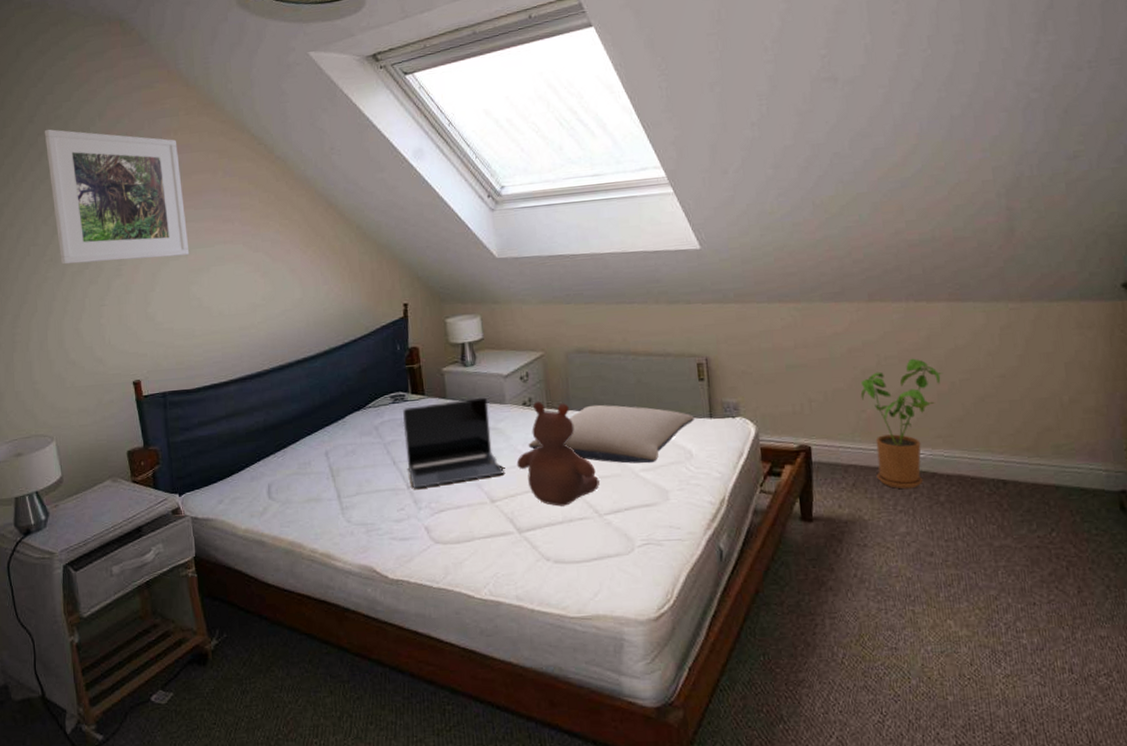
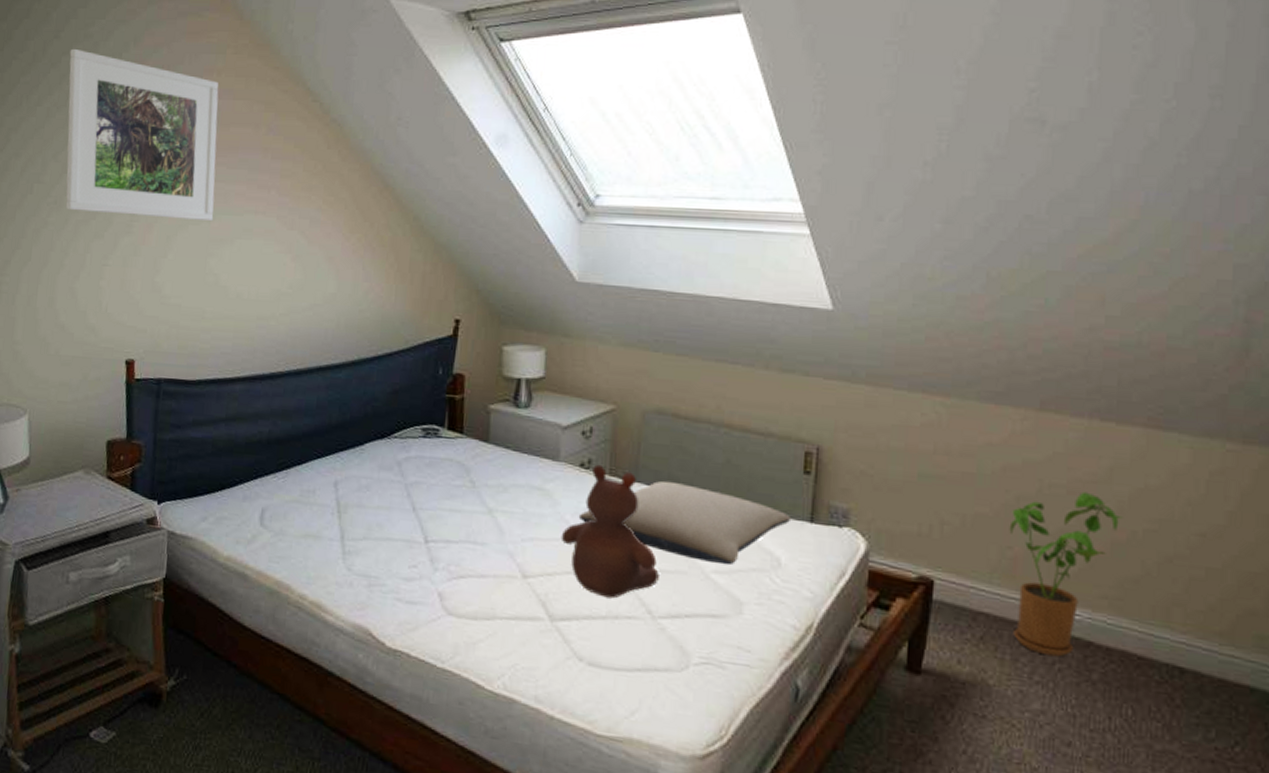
laptop: present [403,397,504,489] -> none [428,445,544,547]

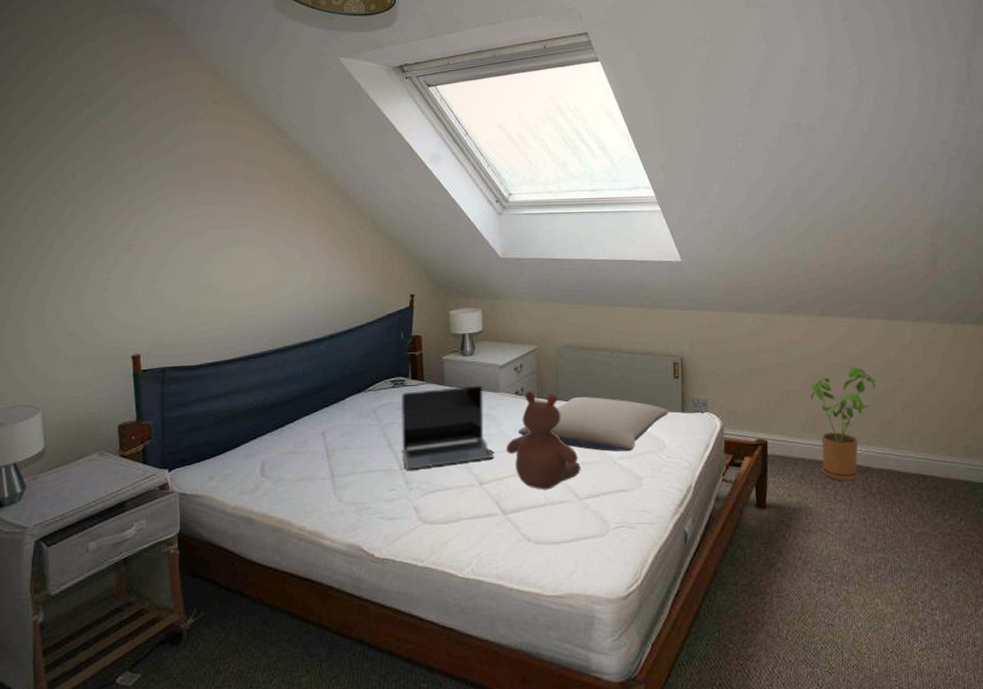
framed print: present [65,48,219,221] -> none [65,104,204,237]
laptop: none [428,445,544,547] -> present [401,385,494,470]

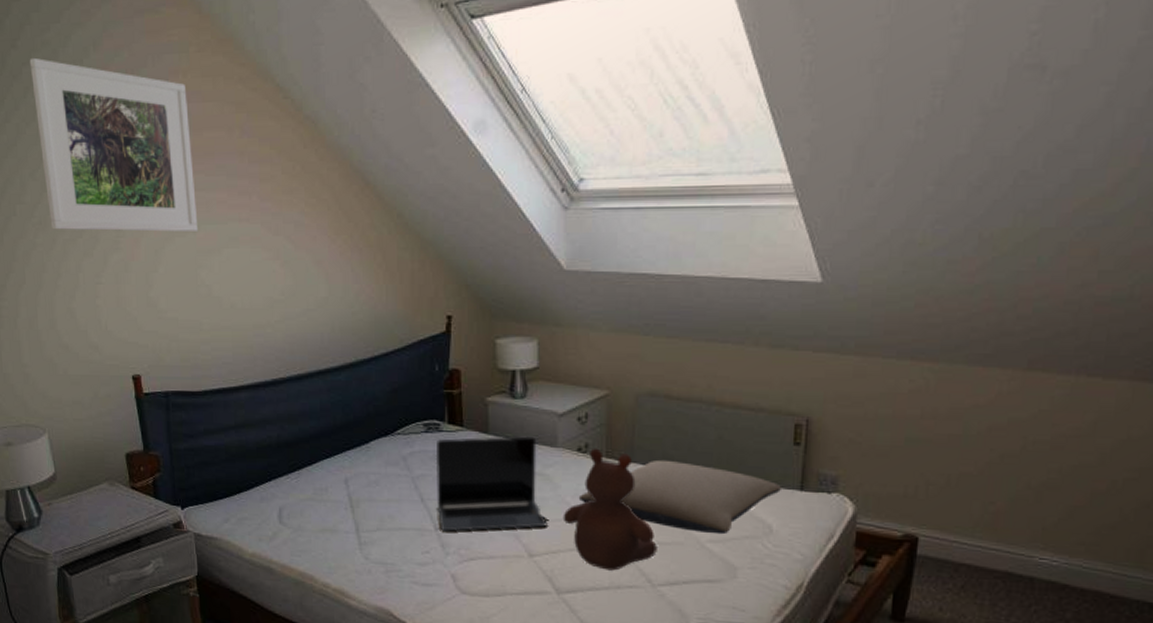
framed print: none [65,104,204,237] -> present [29,57,199,232]
house plant: present [810,366,878,481] -> none [992,446,1104,600]

